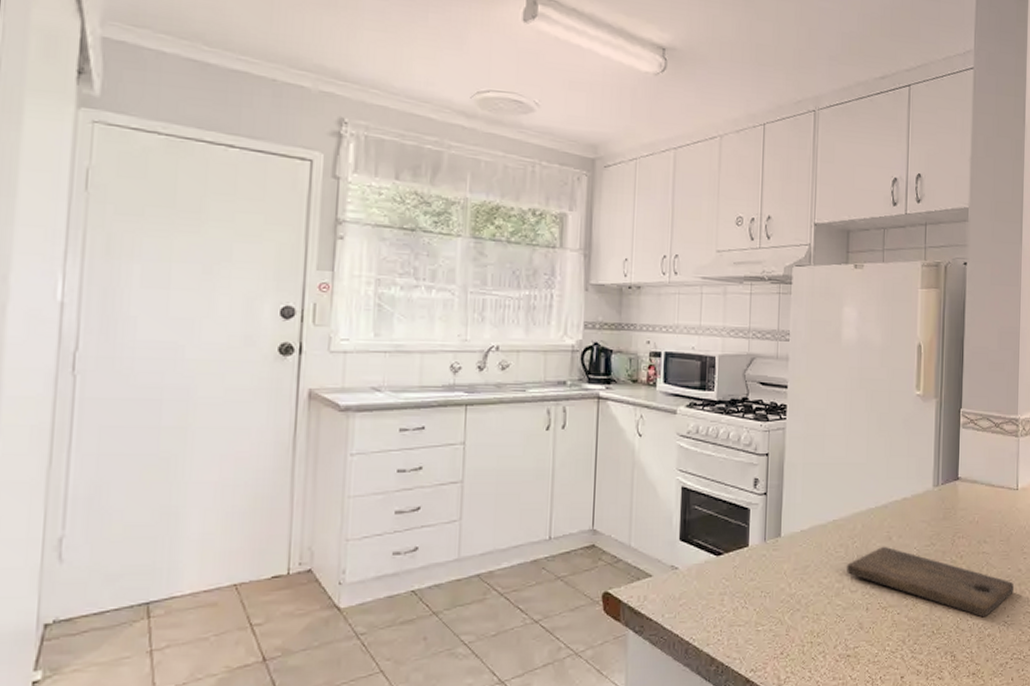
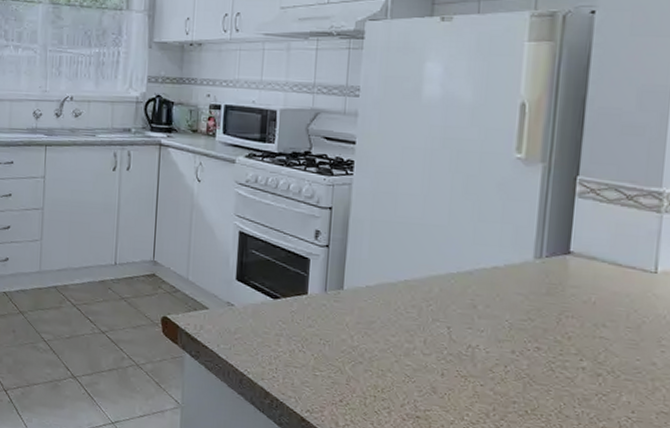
cutting board: present [847,546,1014,618] -> none [419,313,644,408]

